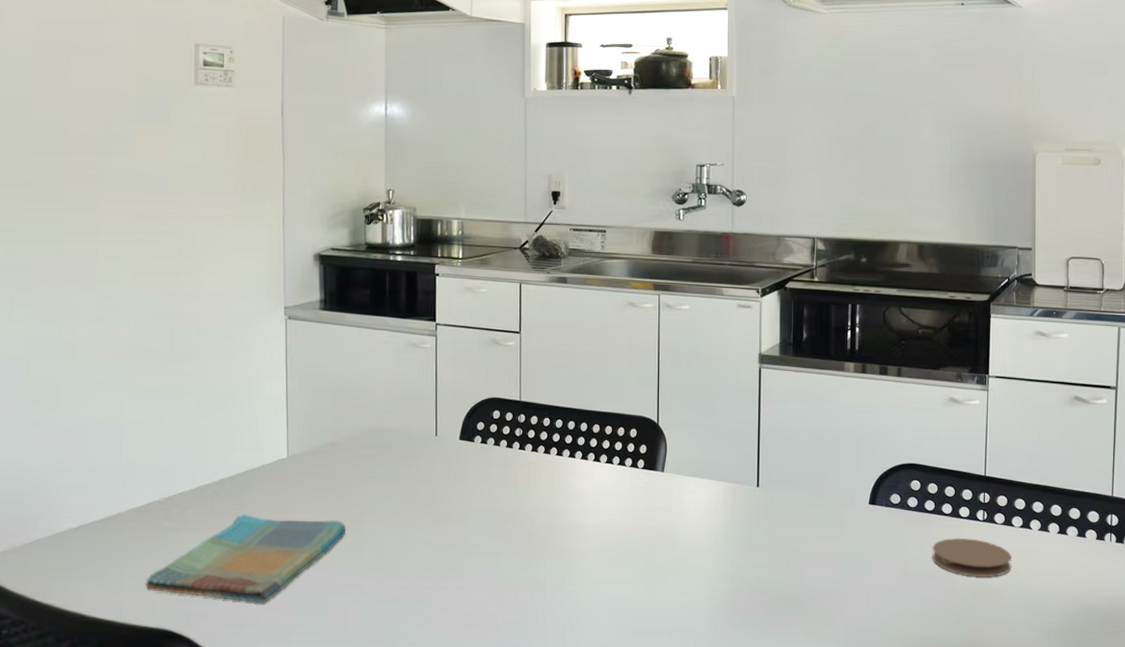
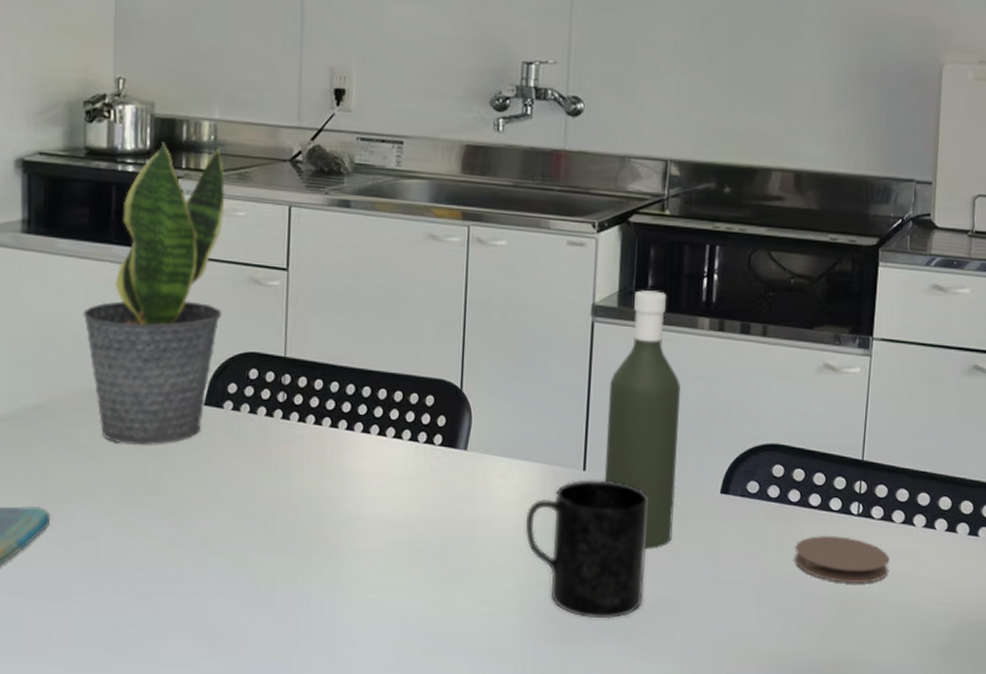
potted plant: none [366,237,471,472] -> present [83,142,225,446]
mug: none [712,494,811,607] -> present [525,479,648,619]
bottle: none [773,342,833,550] -> present [602,290,681,549]

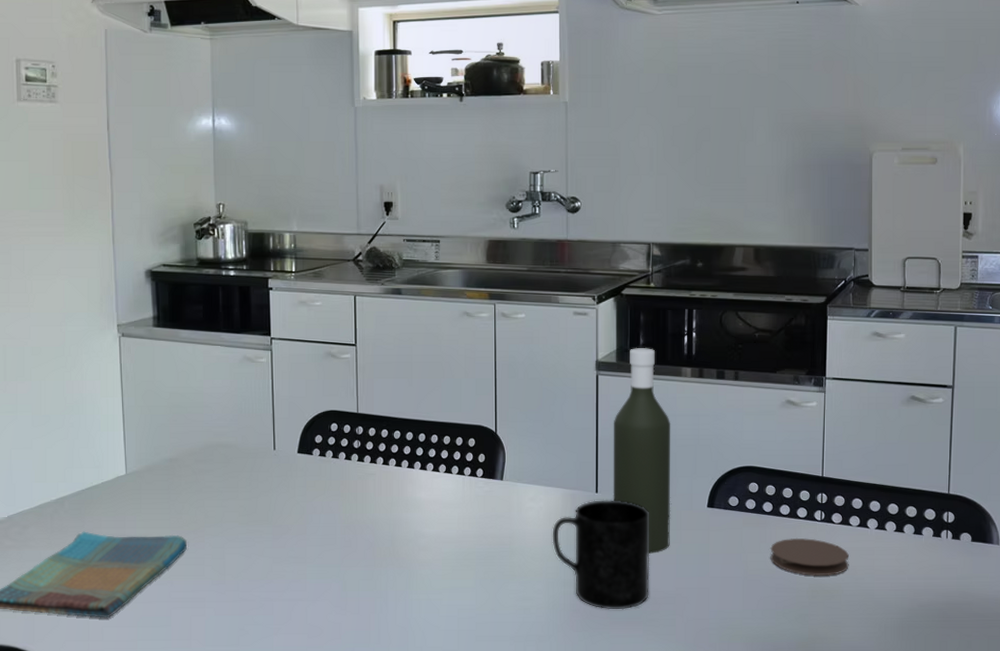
potted plant: present [83,142,225,446] -> none [202,251,308,486]

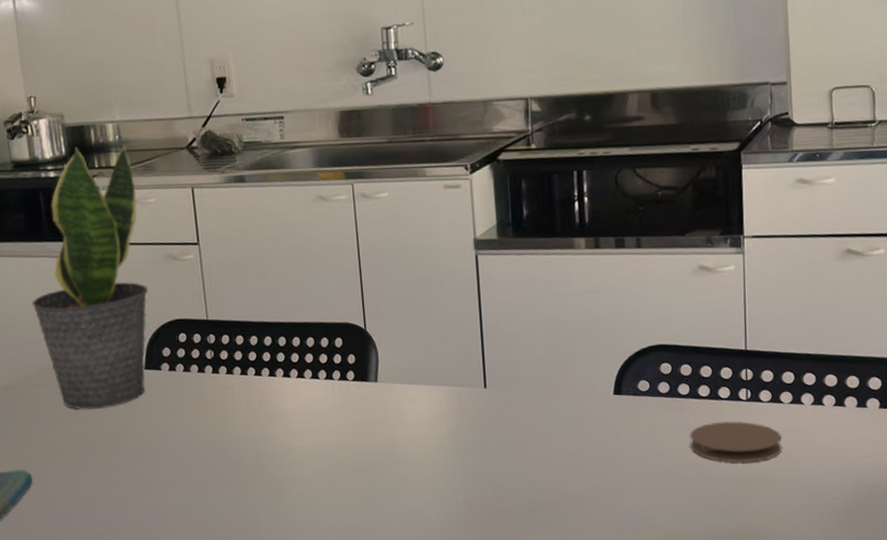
potted plant: none [202,251,308,486] -> present [32,145,149,410]
mug: present [552,500,650,610] -> none [437,394,553,517]
bottle: present [612,348,671,554] -> none [499,219,573,451]

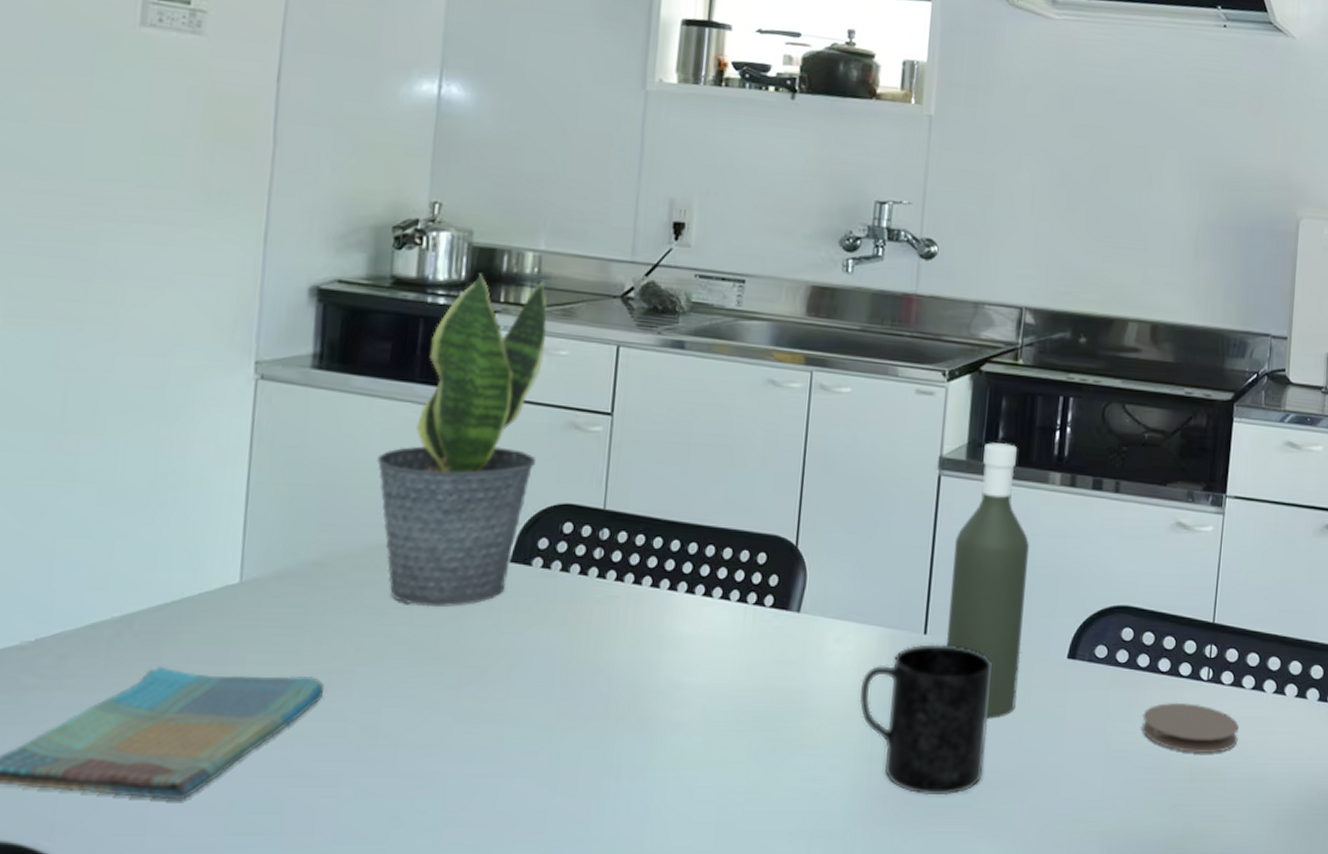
mug: none [437,394,553,517] -> present [859,644,992,796]
bottle: none [499,219,573,451] -> present [944,442,1029,719]

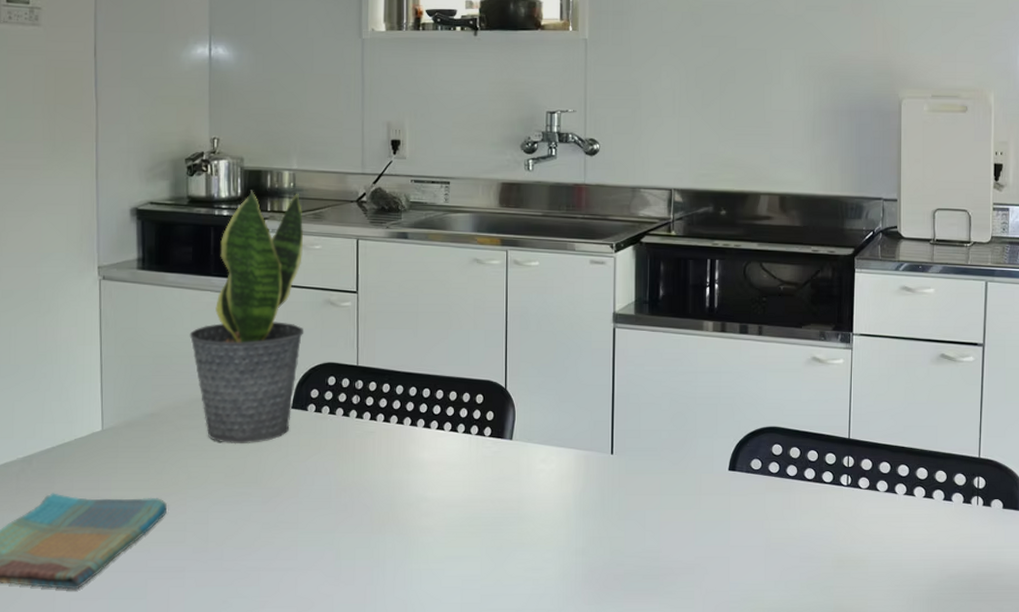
mug: present [859,644,992,796] -> none [564,462,668,581]
bottle: present [944,442,1029,719] -> none [628,300,691,520]
coaster: present [1142,702,1239,754] -> none [794,503,876,545]

